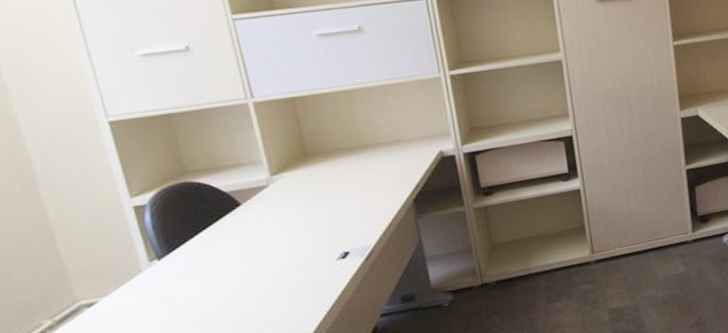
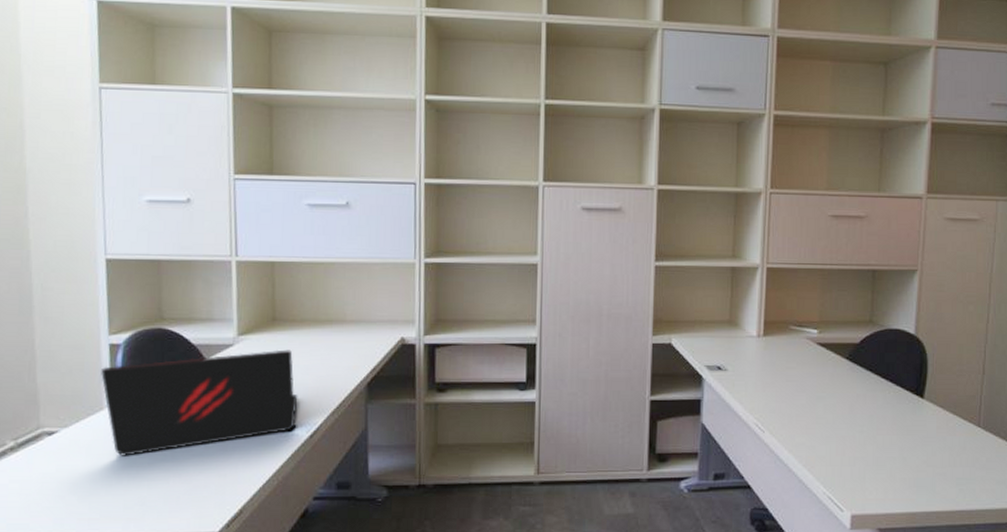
laptop: none [130,181,348,313] -> present [101,349,298,456]

